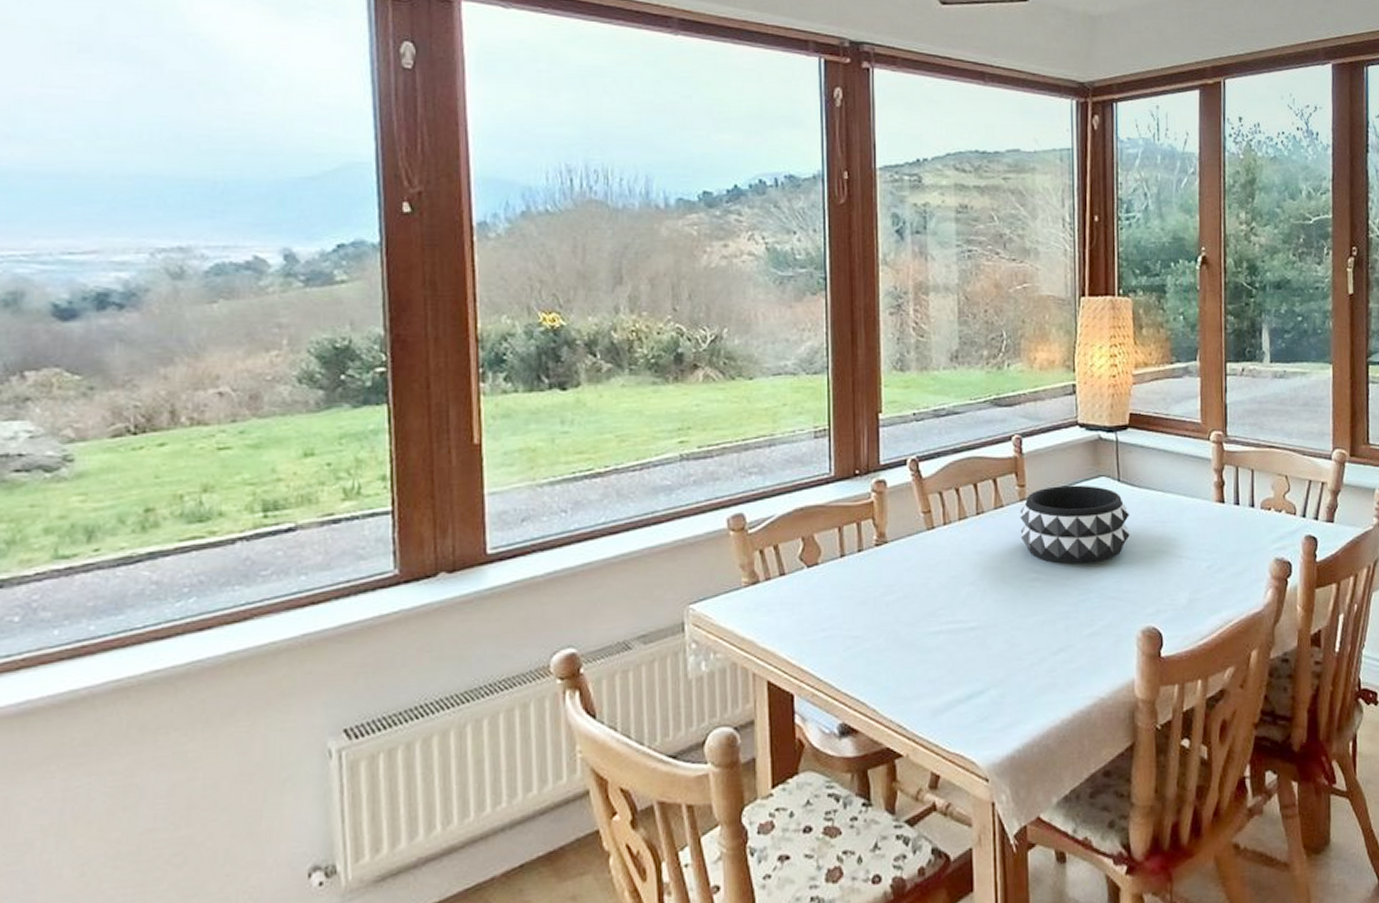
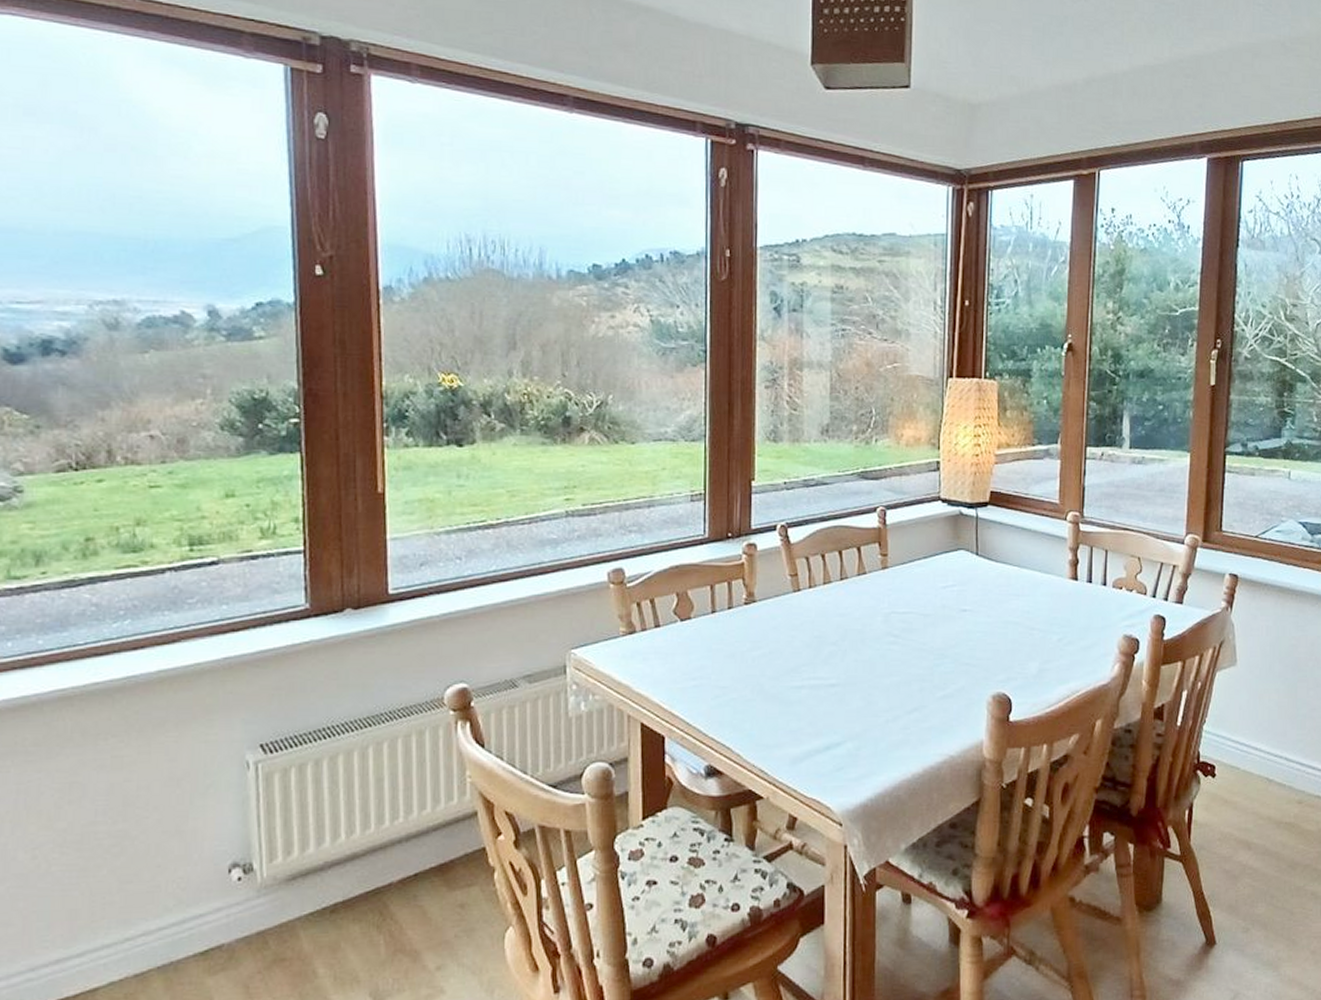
decorative bowl: present [1020,485,1130,565] -> none [881,557,986,631]

